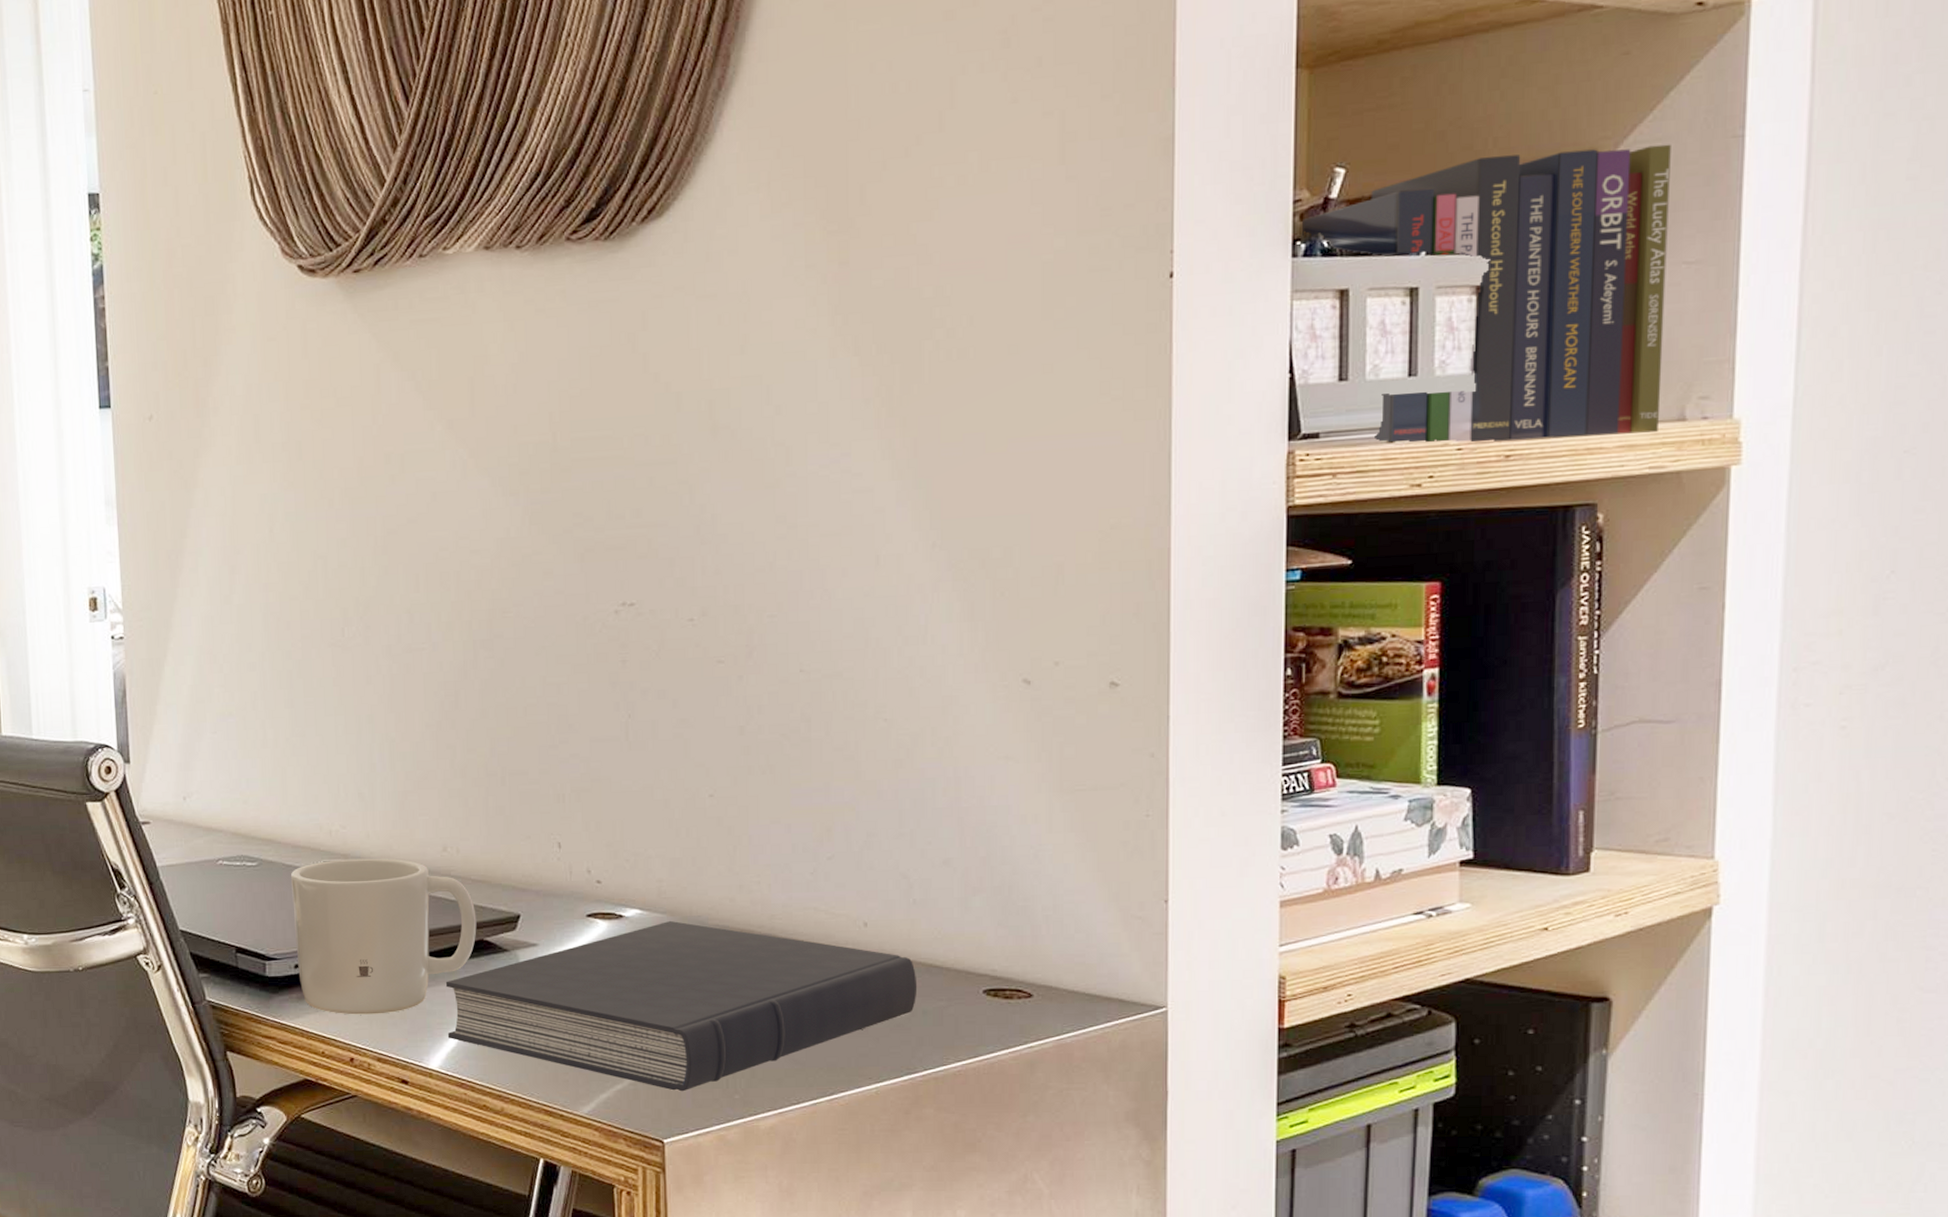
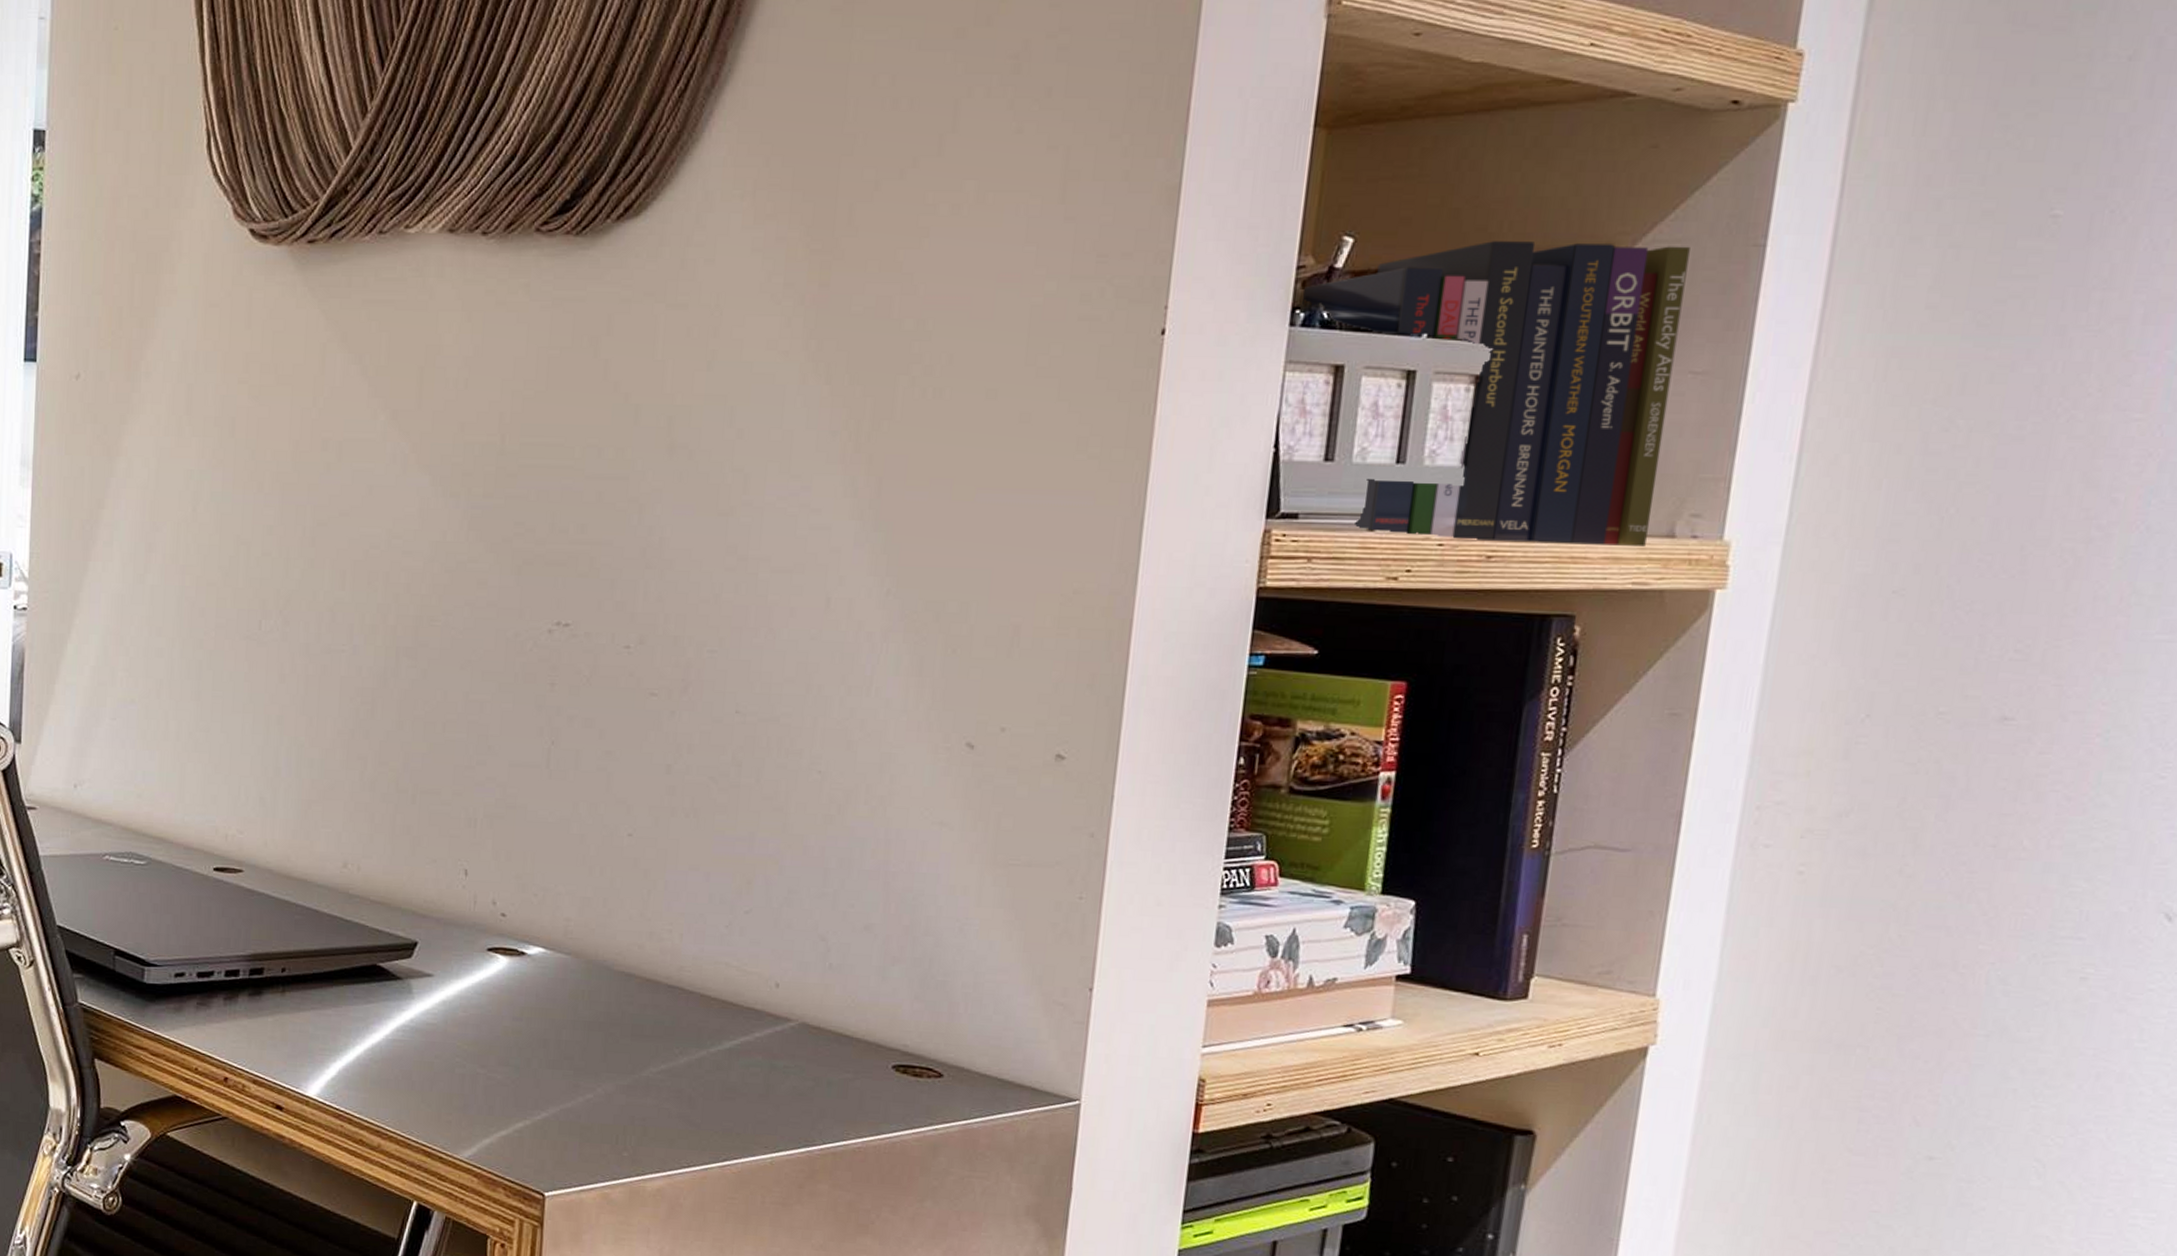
mug: present [290,858,477,1015] -> none [178,866,372,1034]
book: present [445,920,918,1092] -> none [329,962,825,1144]

